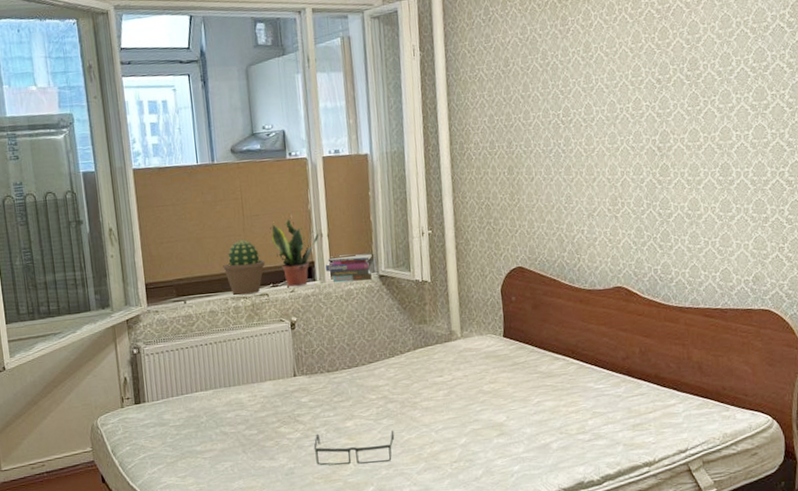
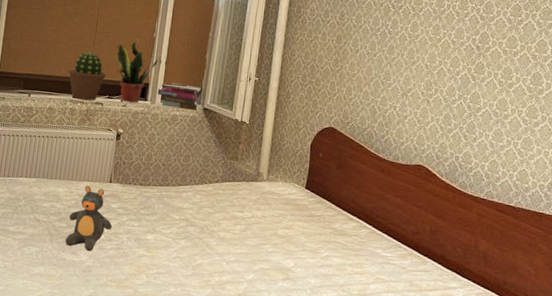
stuffed animal: none [258,385,307,453] -> present [65,186,113,252]
glasses: present [313,430,395,466] -> none [113,239,189,281]

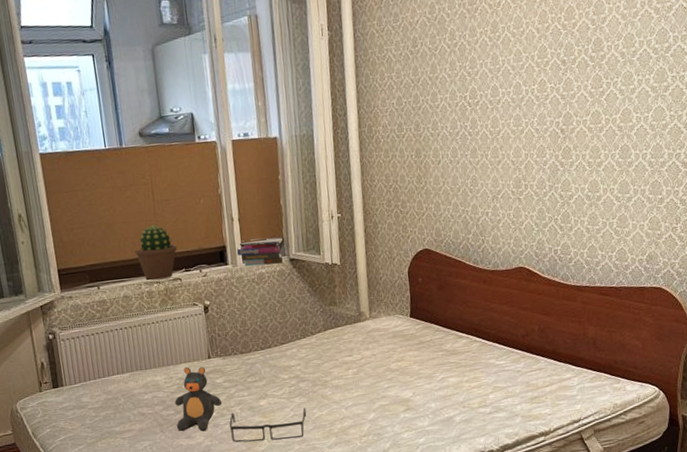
glasses: none [113,239,189,281] -> present [229,408,307,443]
potted plant: present [114,40,158,104] -> none [180,202,230,272]

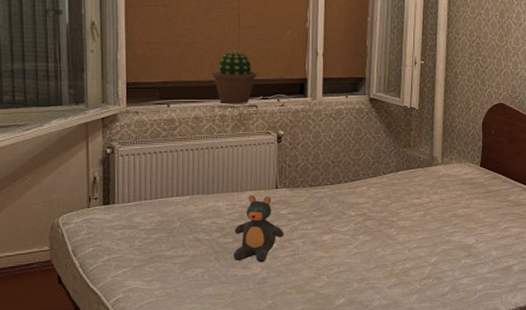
glasses: present [229,408,307,443] -> none [289,245,370,277]
books: present [236,237,283,267] -> none [317,75,365,103]

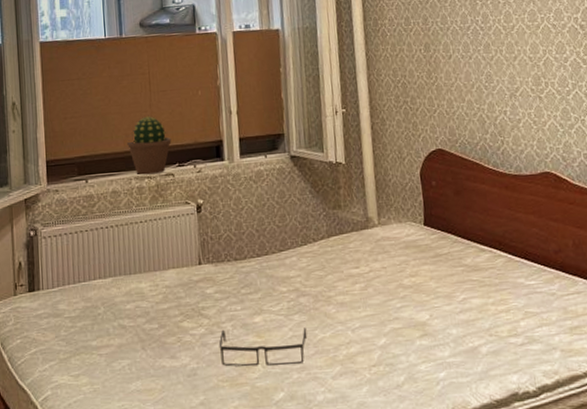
stuffed animal: present [234,195,285,263] -> none [159,274,212,351]
glasses: none [289,245,370,277] -> present [218,327,308,367]

